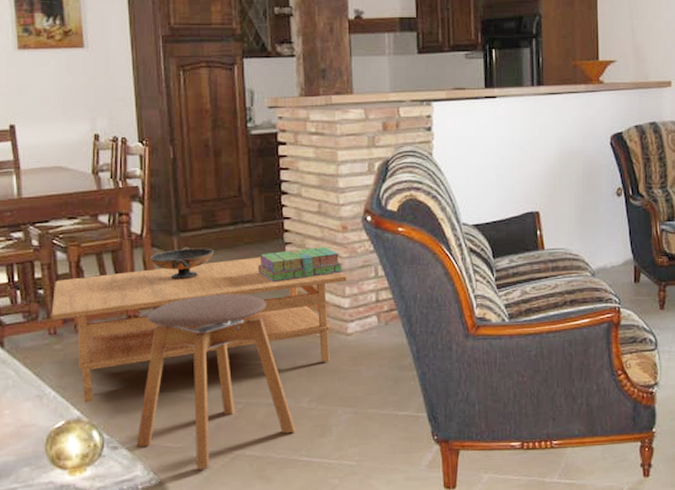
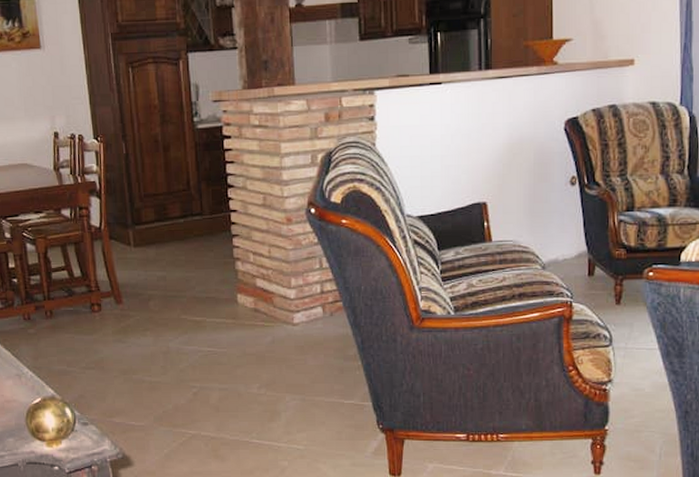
coffee table: present [51,257,348,403] -> none [24,249,294,383]
stool: present [136,294,296,471] -> none [103,284,247,448]
decorative bowl: present [150,247,214,280] -> none [109,239,166,271]
stack of books: present [258,247,343,282] -> none [208,239,288,273]

